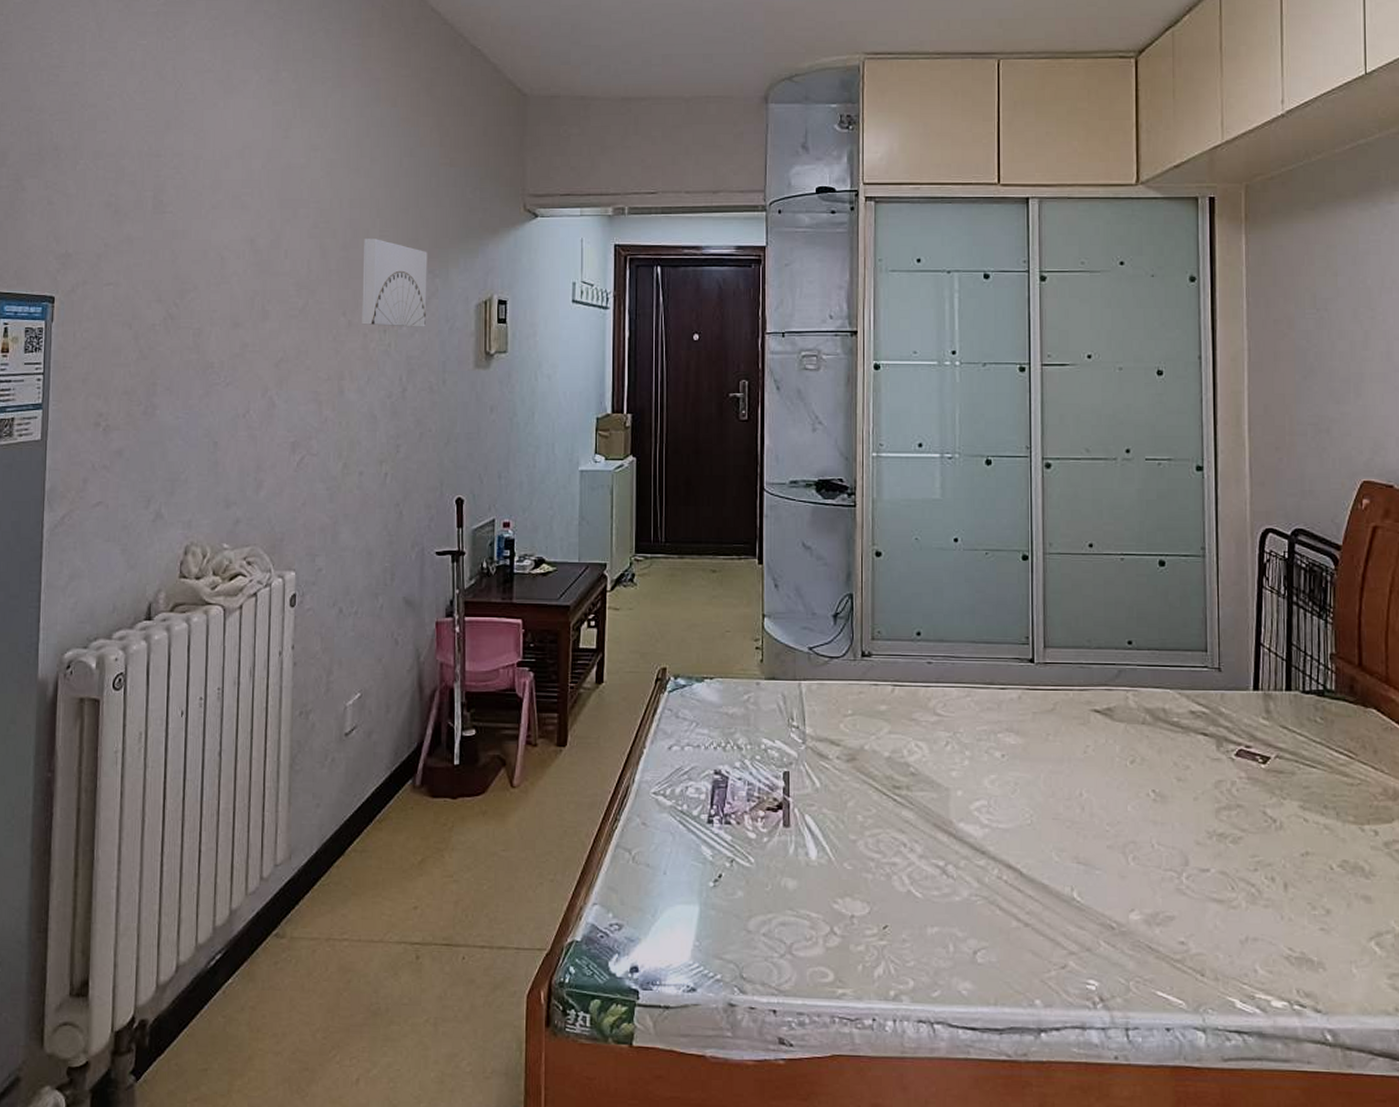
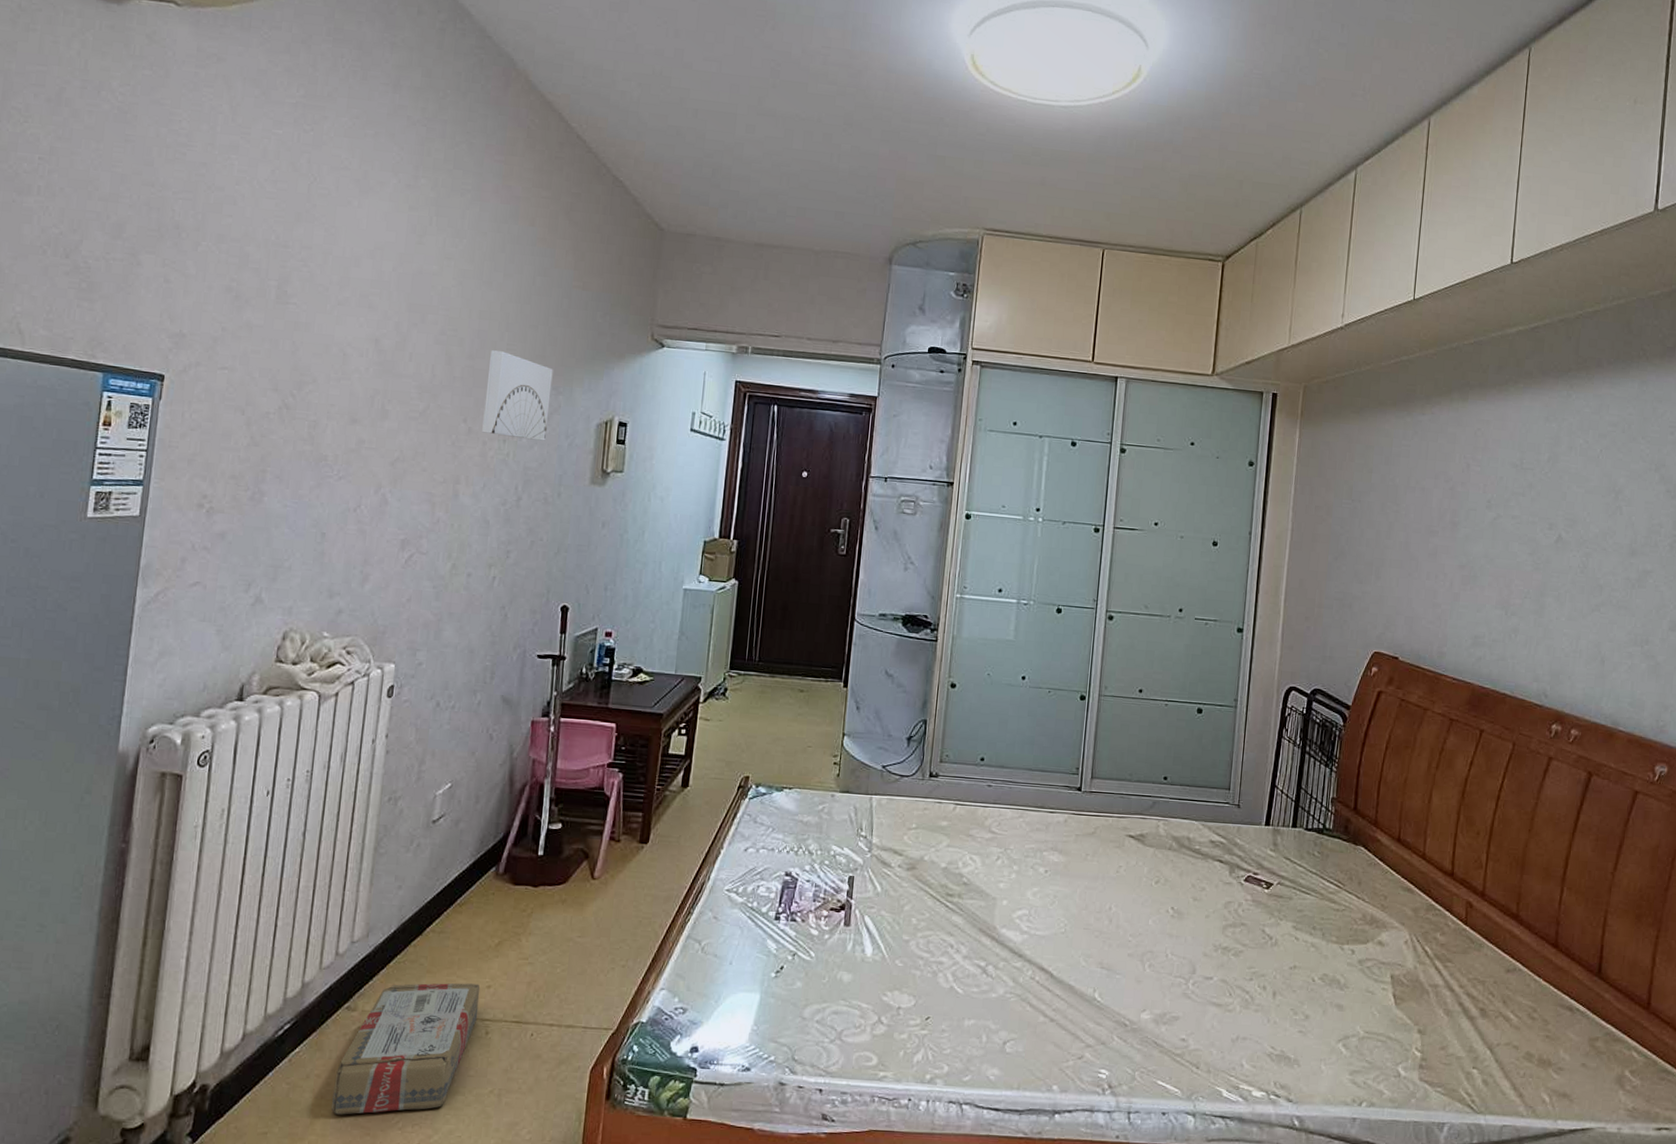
carton: none [269,904,407,1049] -> present [331,983,481,1115]

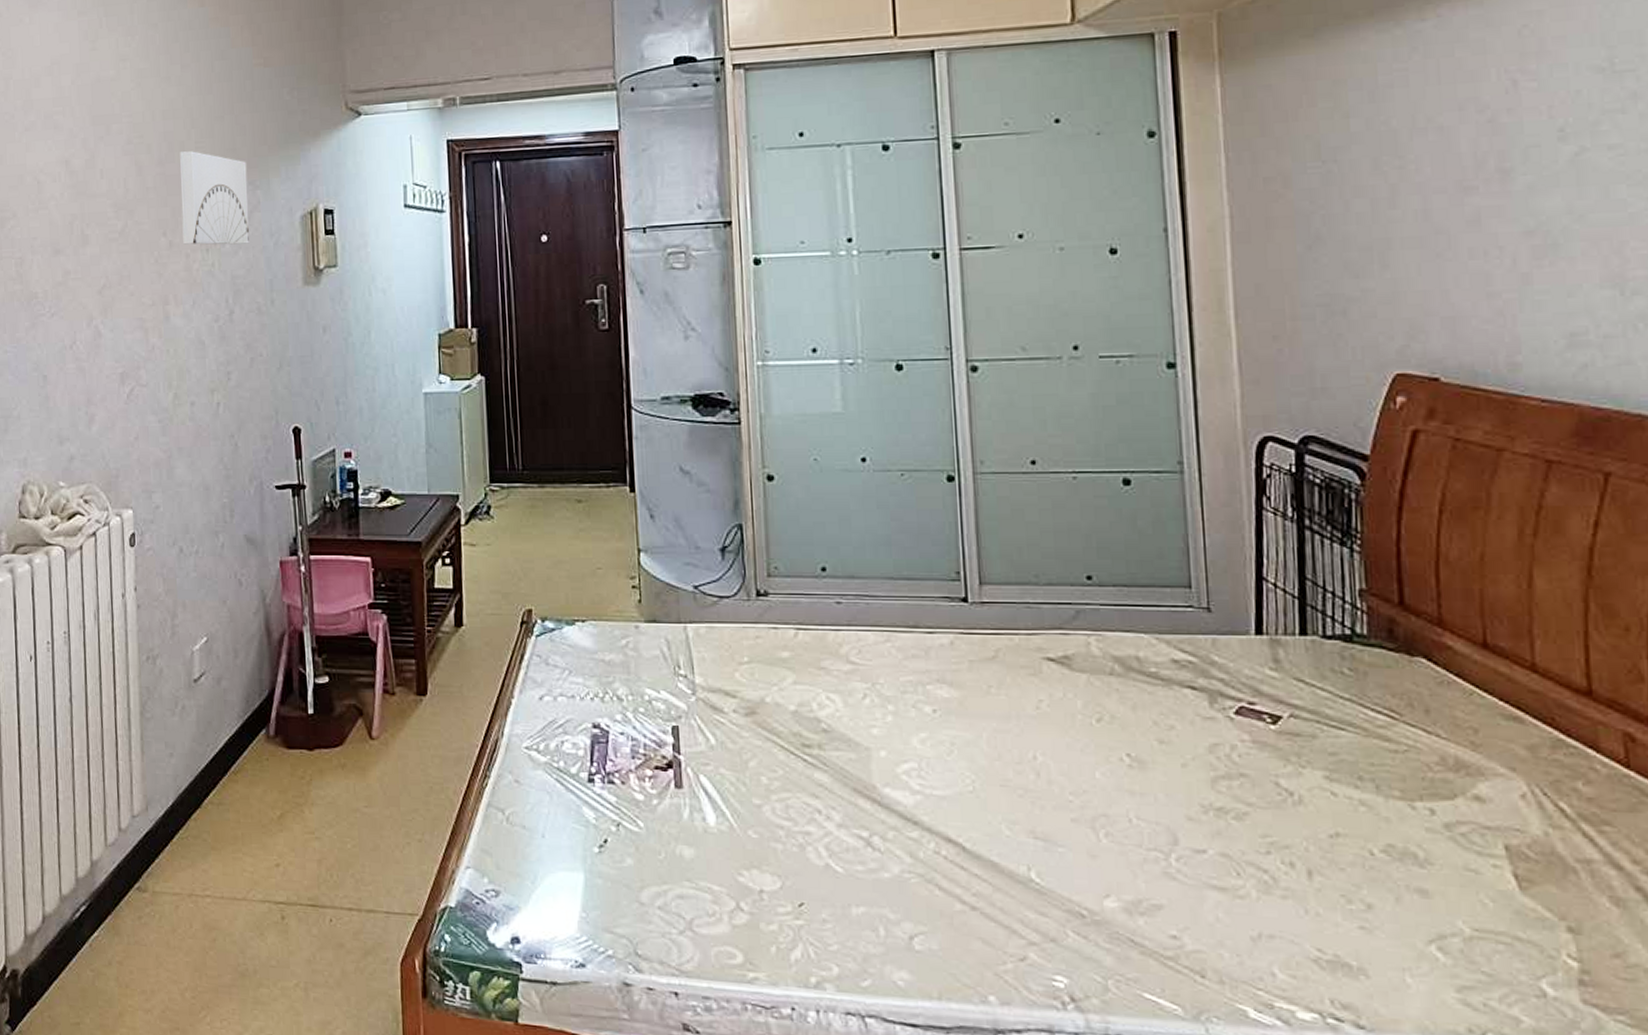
carton: present [331,983,481,1115] -> none [136,860,271,1007]

